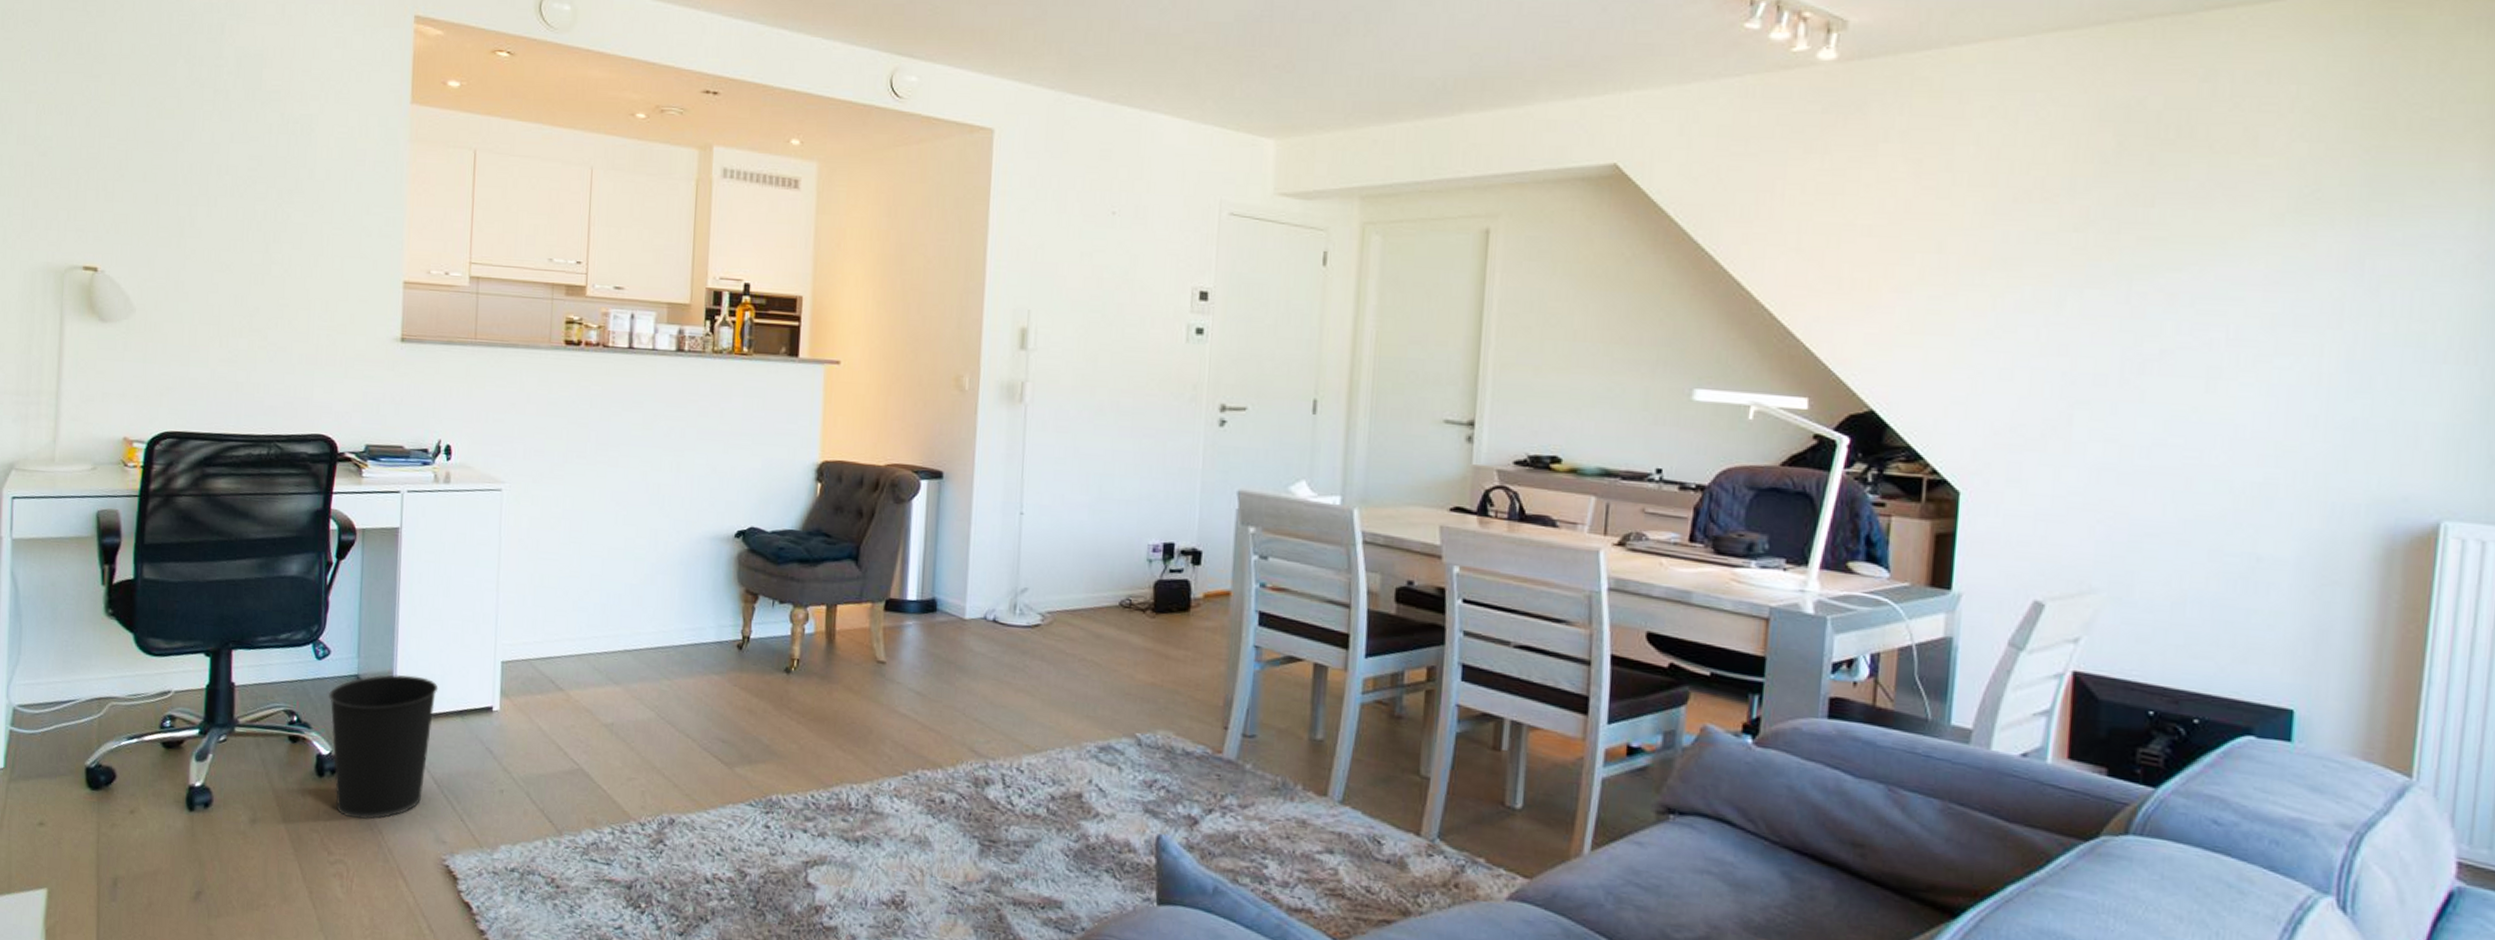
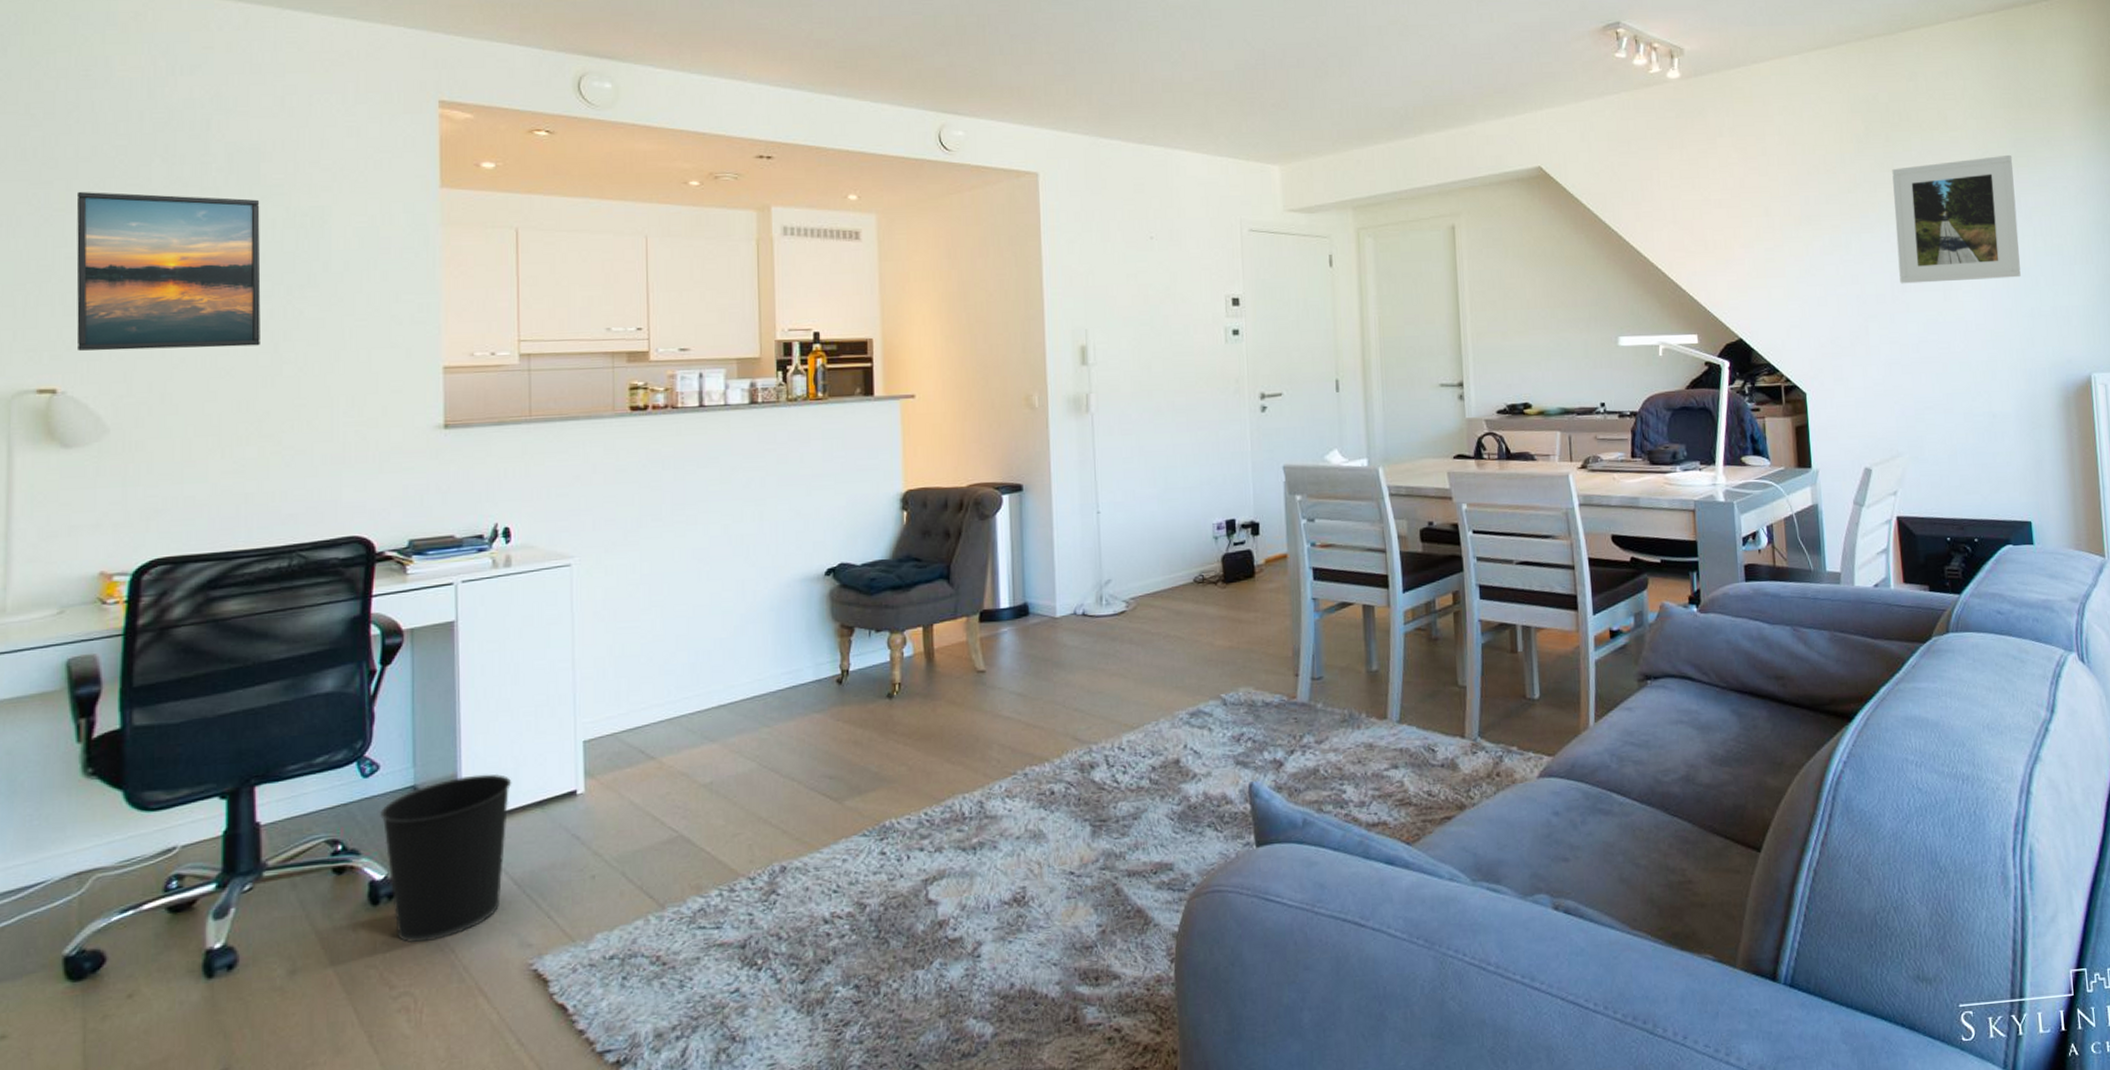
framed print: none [114,86,261,245] -> present [76,191,261,351]
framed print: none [2136,196,2363,373] -> present [1892,154,2021,284]

